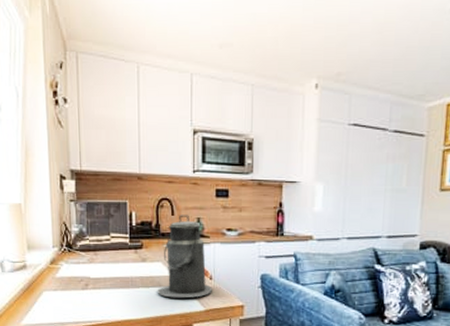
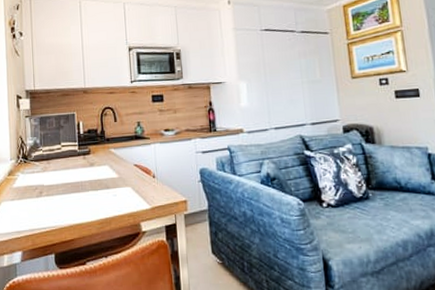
canister: present [157,215,212,298] -> none [105,120,156,199]

